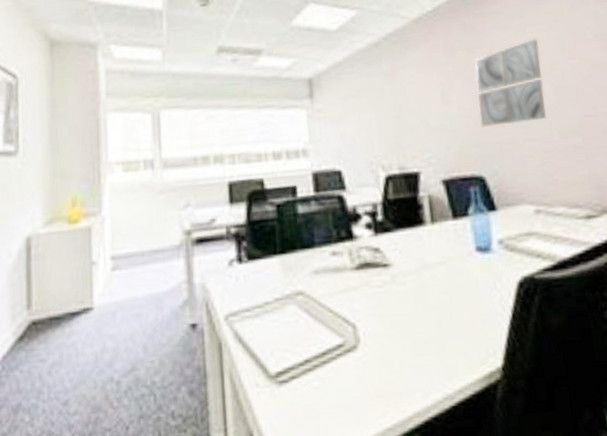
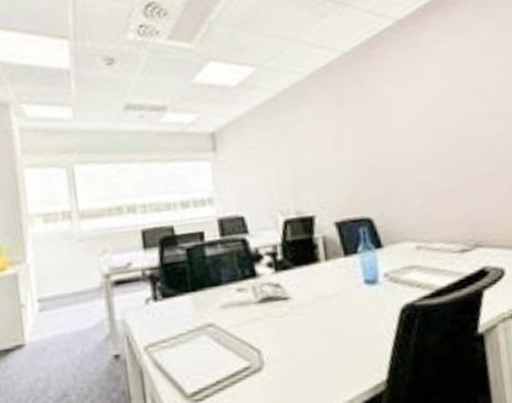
wall art: present [474,39,547,127] -> none [363,91,429,174]

